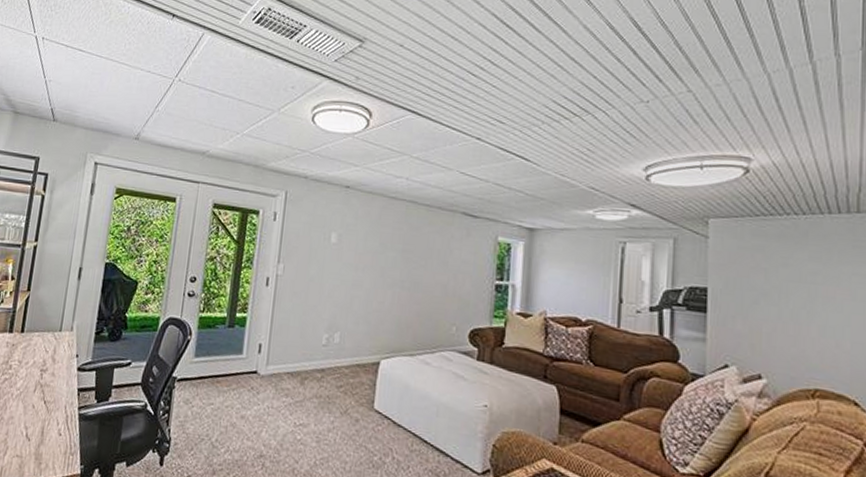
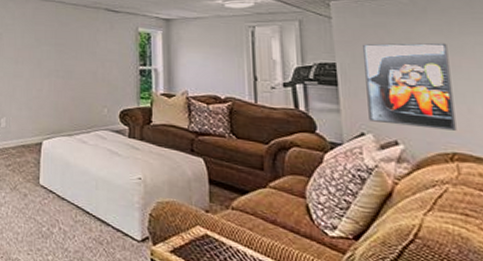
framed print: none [735,268,824,366] -> present [363,42,457,131]

